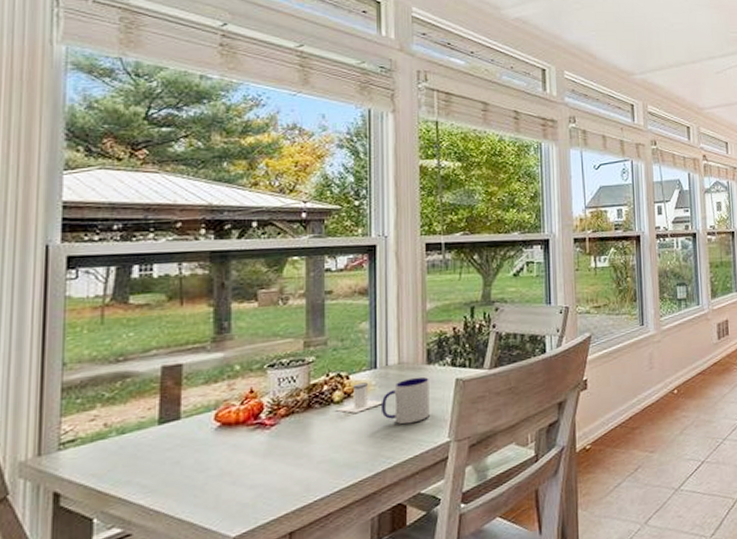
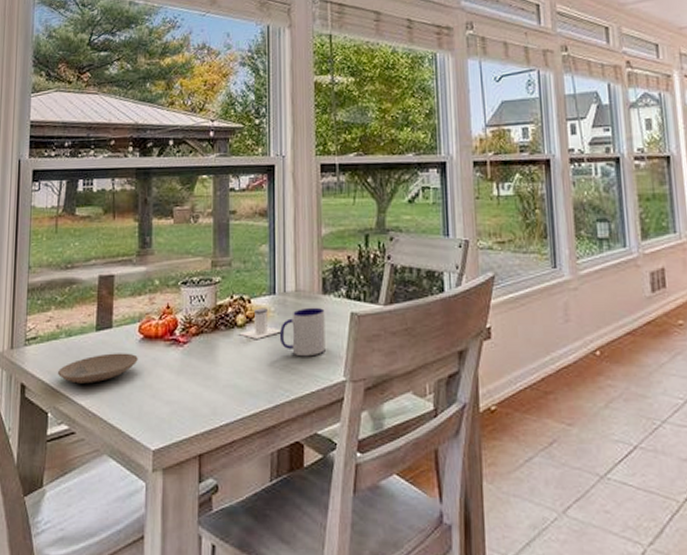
plate: none [105,442,214,483] -> present [57,353,138,384]

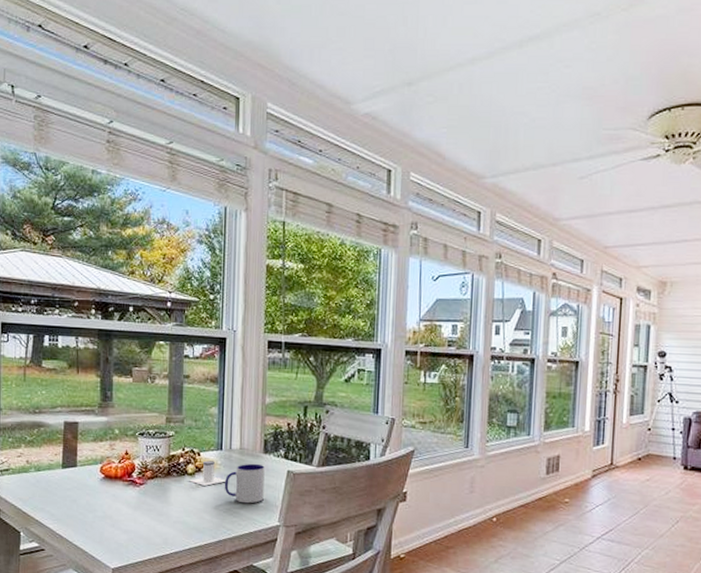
plate: present [57,353,138,384] -> none [28,487,99,511]

